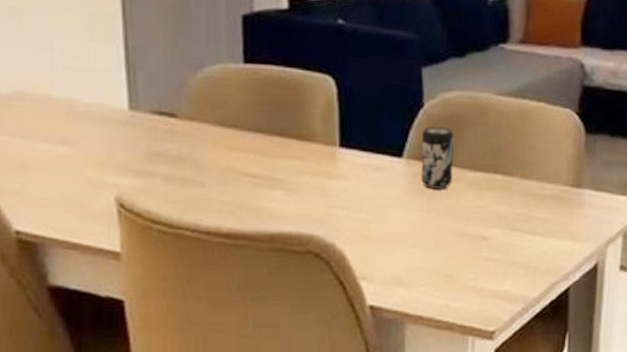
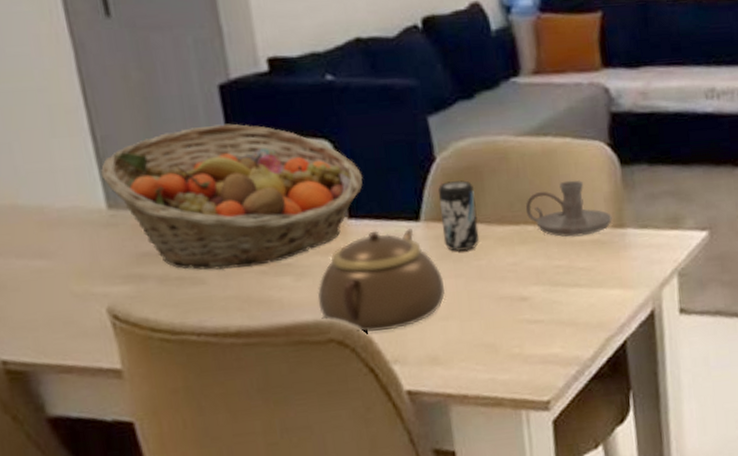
fruit basket: none [127,49,358,177] -> present [100,123,363,270]
teapot: none [302,161,416,250] -> present [317,229,446,332]
candle holder: none [496,140,572,191] -> present [525,179,612,237]

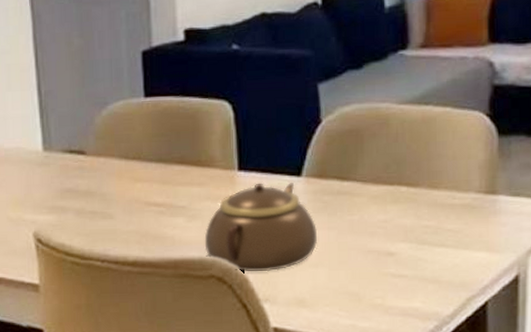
fruit basket: present [100,123,363,270] -> none [41,84,255,207]
beverage can: present [437,180,480,252] -> none [320,142,354,207]
candle holder: present [525,179,612,237] -> none [400,147,485,200]

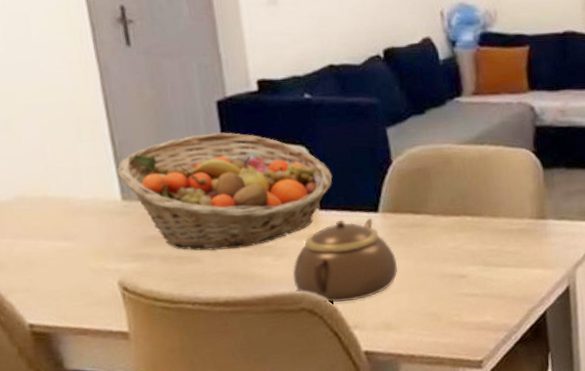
fruit basket: none [41,84,255,207] -> present [117,132,333,251]

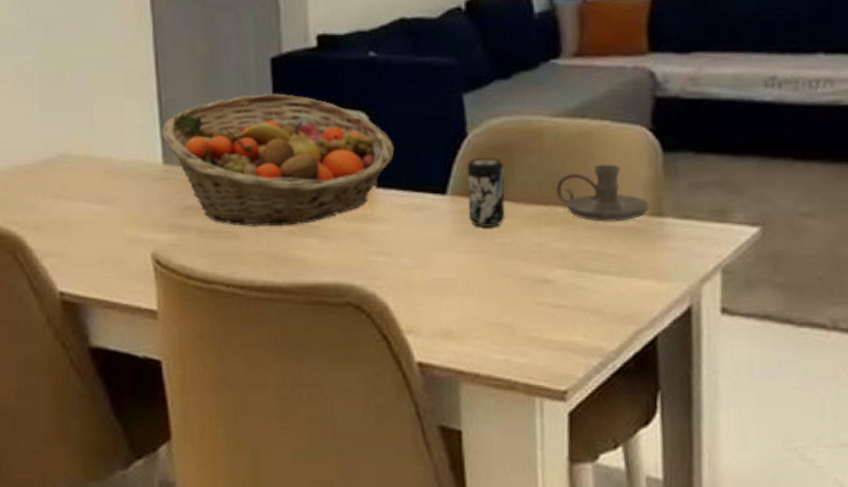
teapot: present [292,218,398,302] -> none [340,201,466,300]
beverage can: none [393,180,427,238] -> present [467,158,505,228]
candle holder: none [465,180,536,227] -> present [556,164,650,222]

